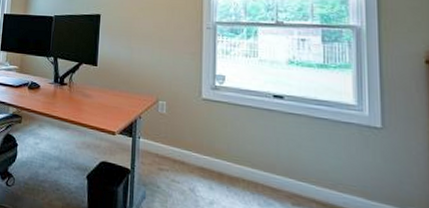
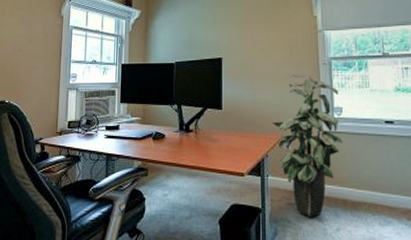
indoor plant: none [148,35,223,186] -> present [272,72,343,217]

